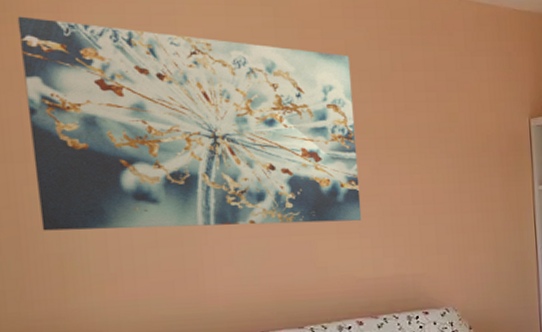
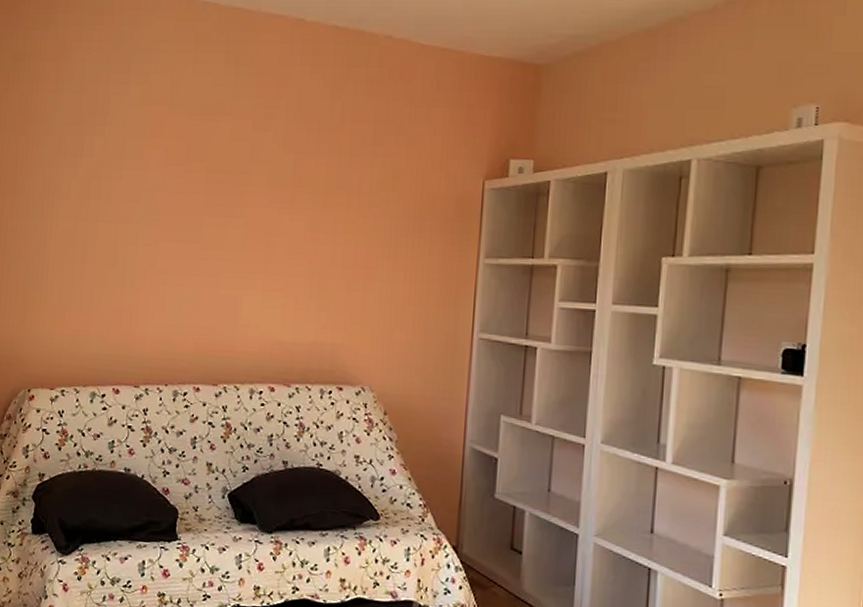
wall art: present [17,16,362,231] -> none [16,64,301,279]

